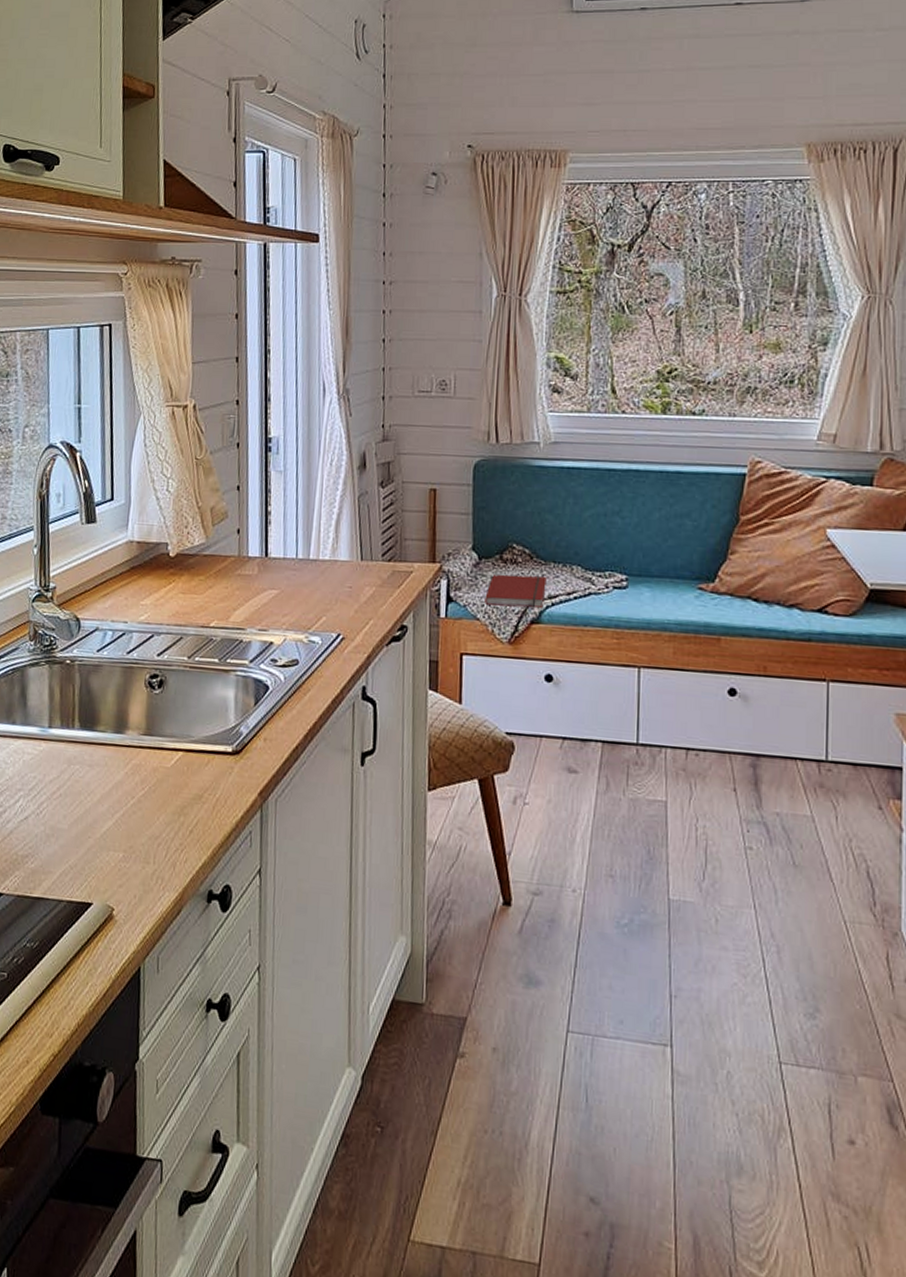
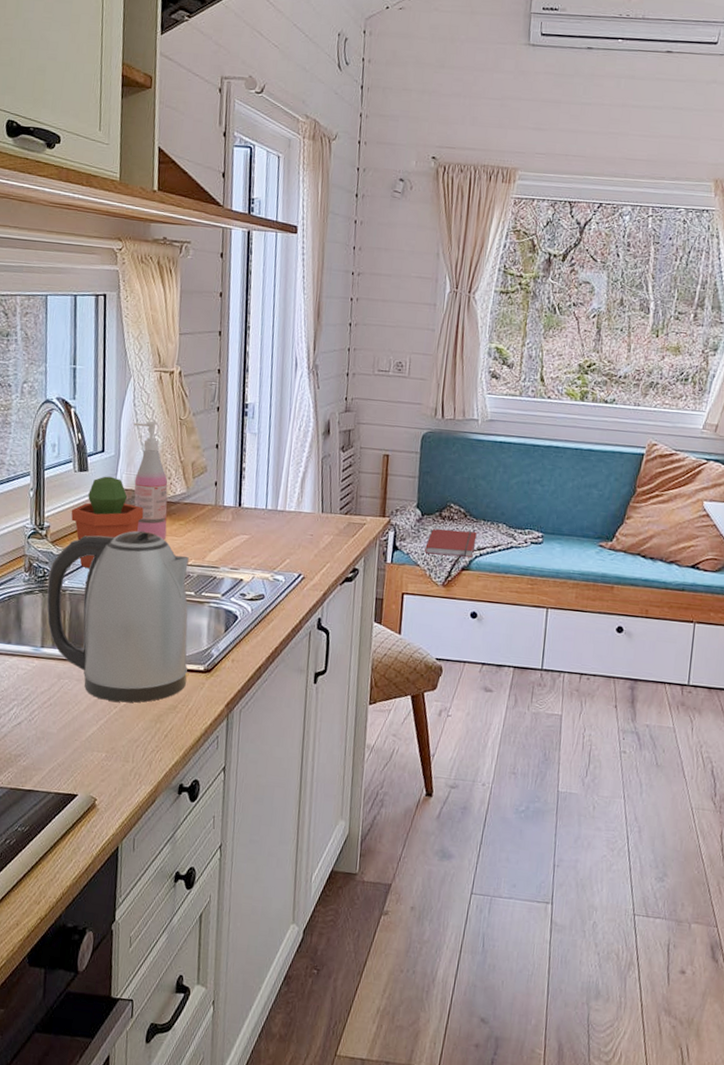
kettle: none [54,589,213,792] -> present [47,530,189,703]
succulent plant: none [78,527,159,635] -> present [71,476,144,569]
soap dispenser: none [145,462,186,598] -> present [133,421,168,540]

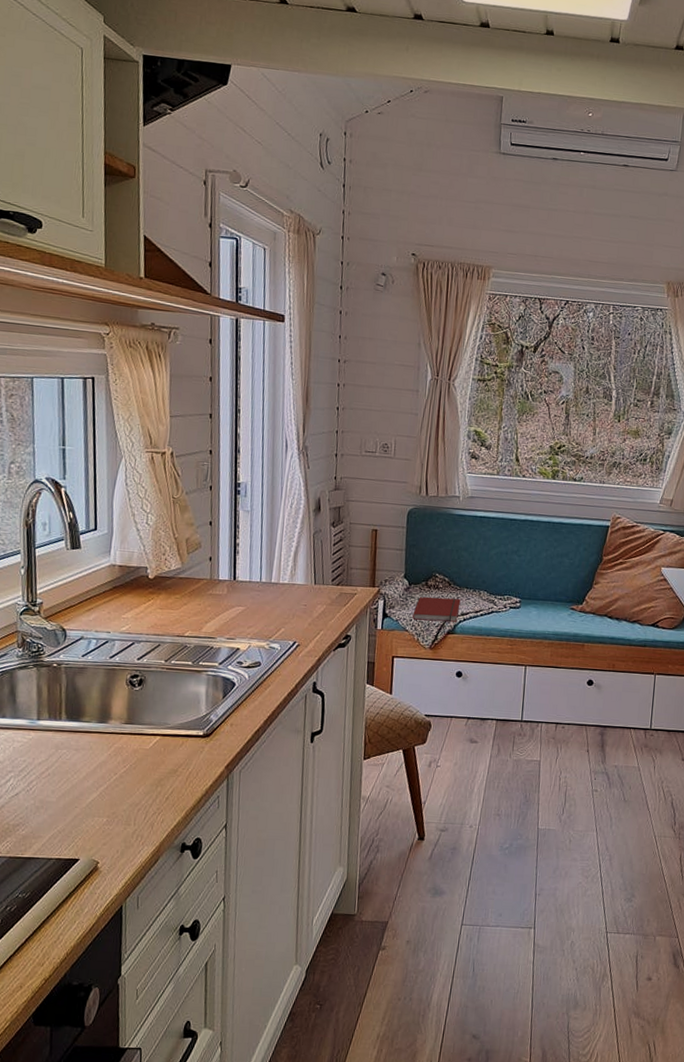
kettle: present [47,530,189,703] -> none [41,605,187,769]
succulent plant: present [71,476,144,569] -> none [64,553,139,643]
soap dispenser: present [133,421,168,540] -> none [126,499,163,613]

